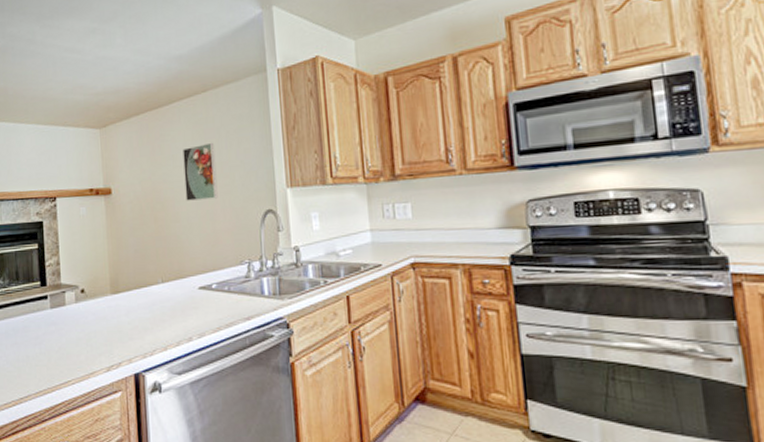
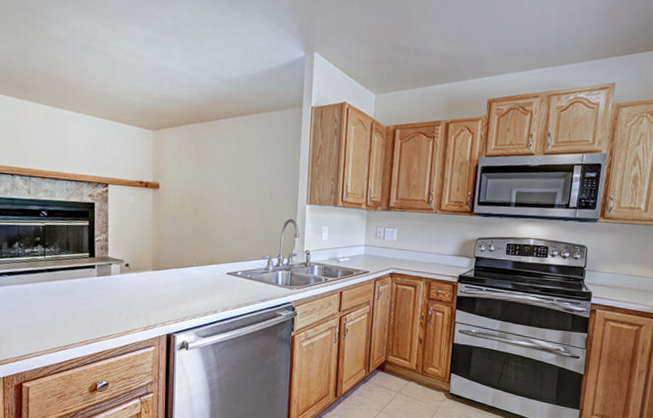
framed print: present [183,142,218,201] -> none [223,158,252,205]

